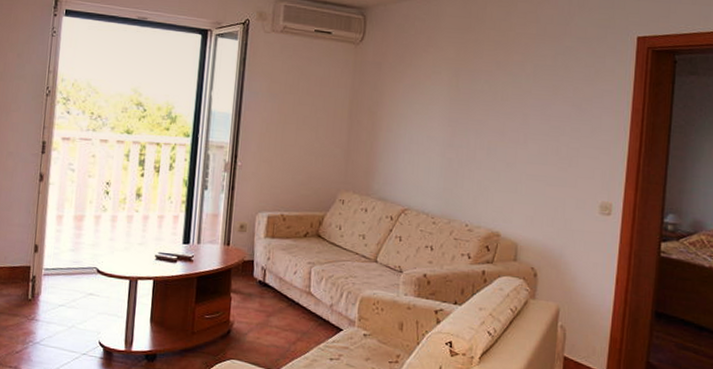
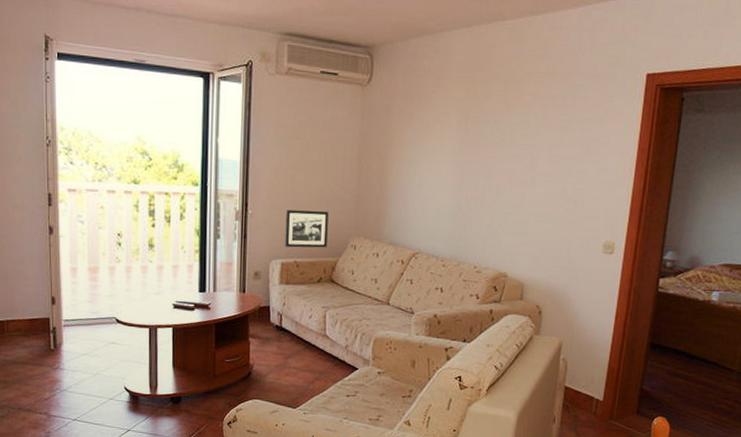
picture frame: none [272,162,318,202] -> present [285,210,329,248]

